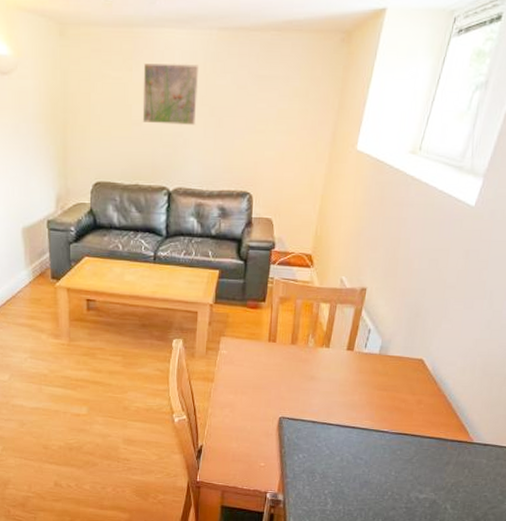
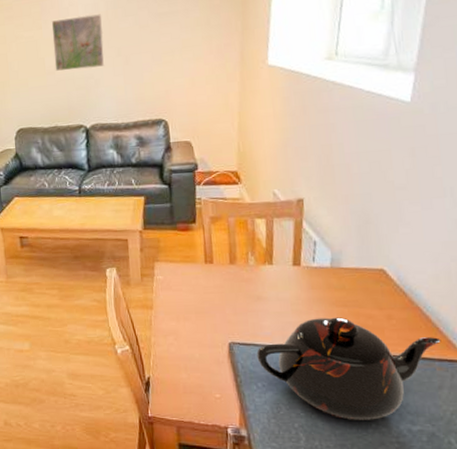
teapot: none [302,399,456,489] -> present [256,317,441,420]

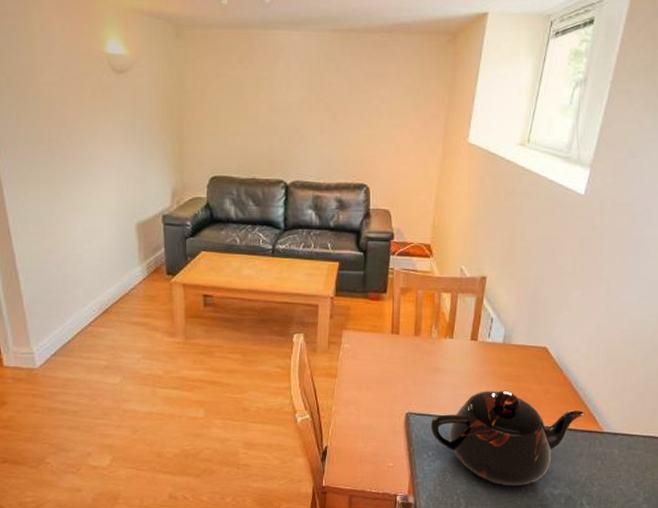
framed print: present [51,14,104,71] -> none [258,62,313,121]

